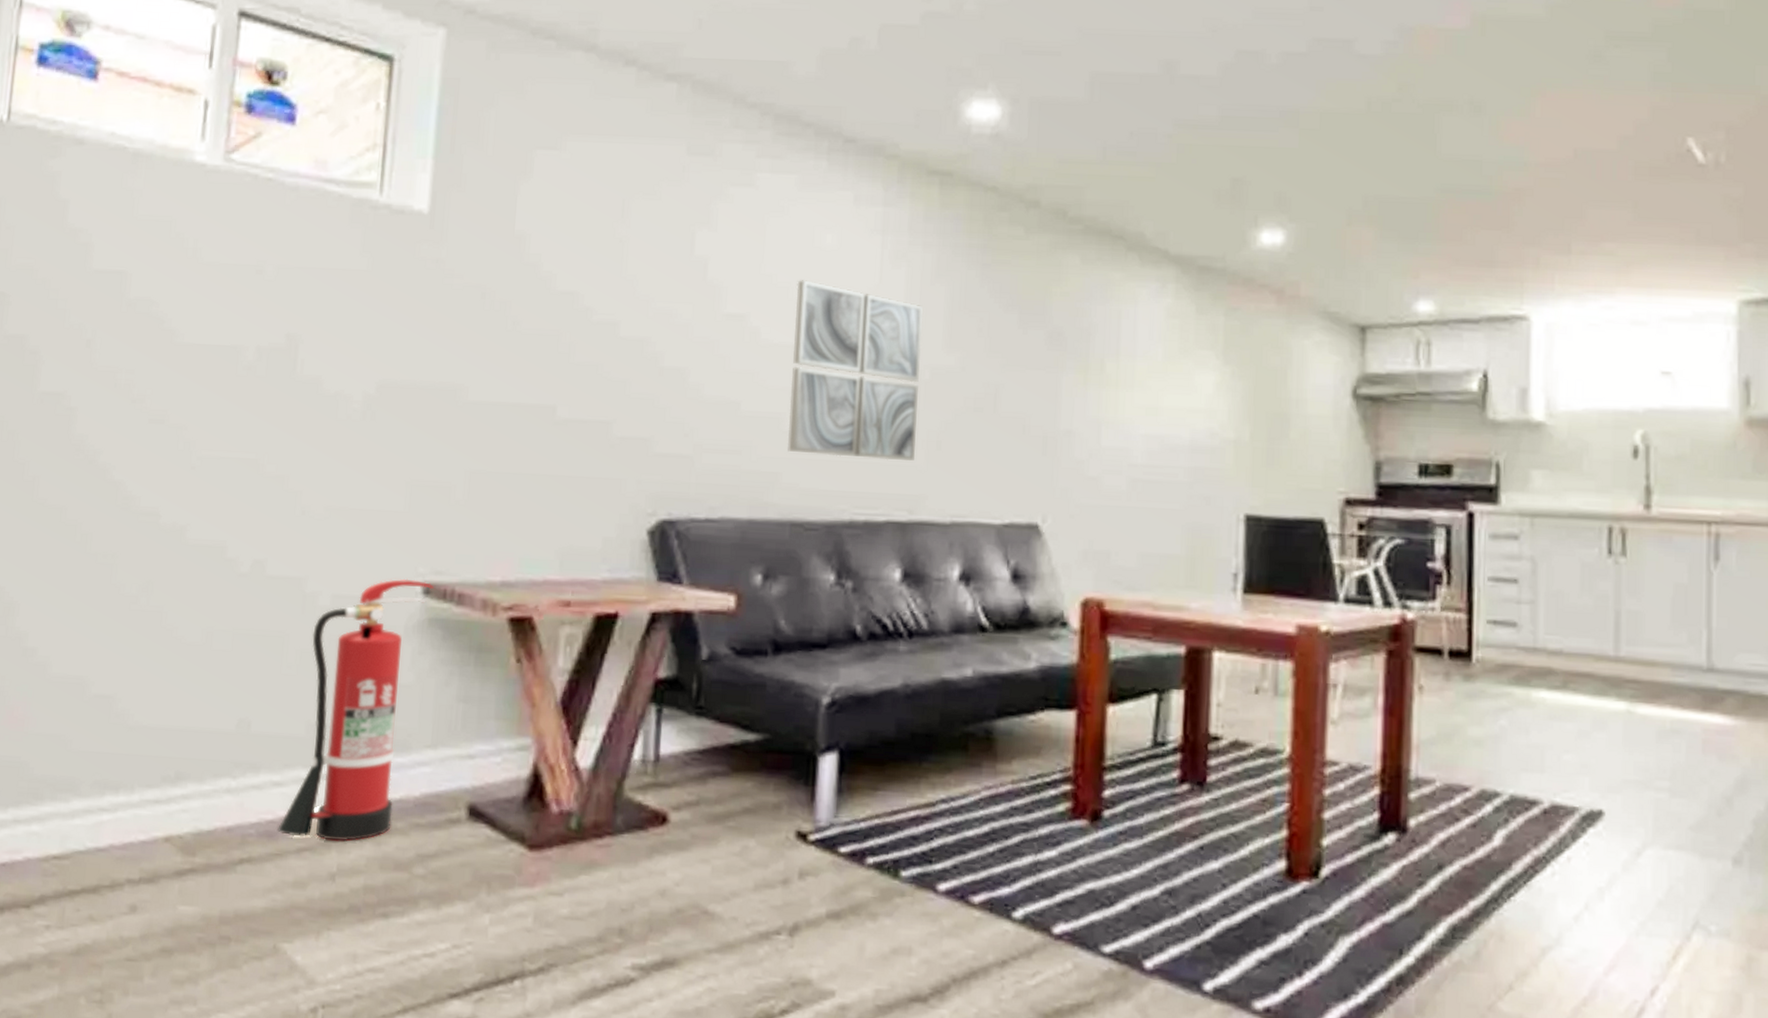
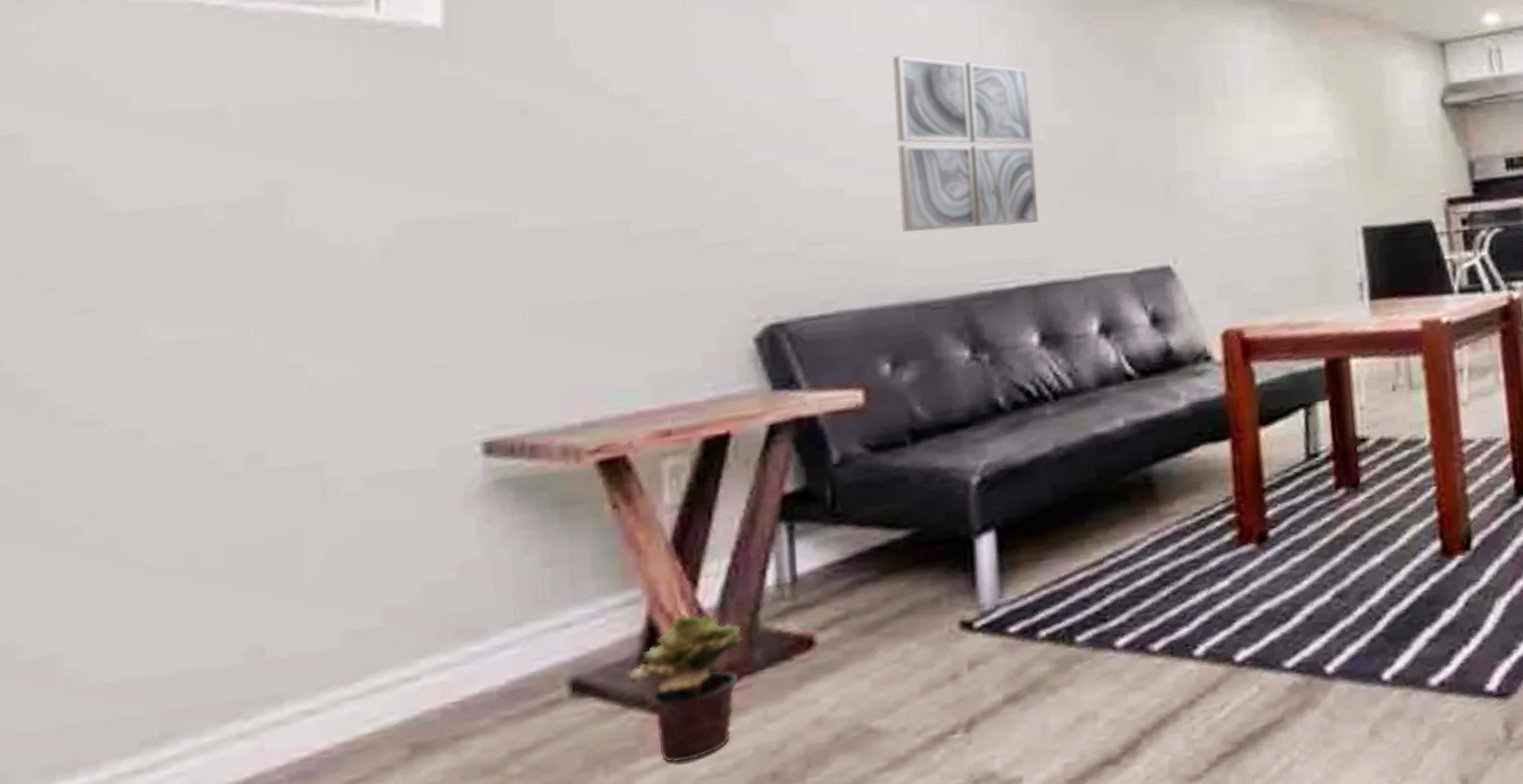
fire extinguisher: present [277,578,434,842] -> none [316,439,497,771]
potted plant: none [513,769,609,900] -> present [627,614,743,764]

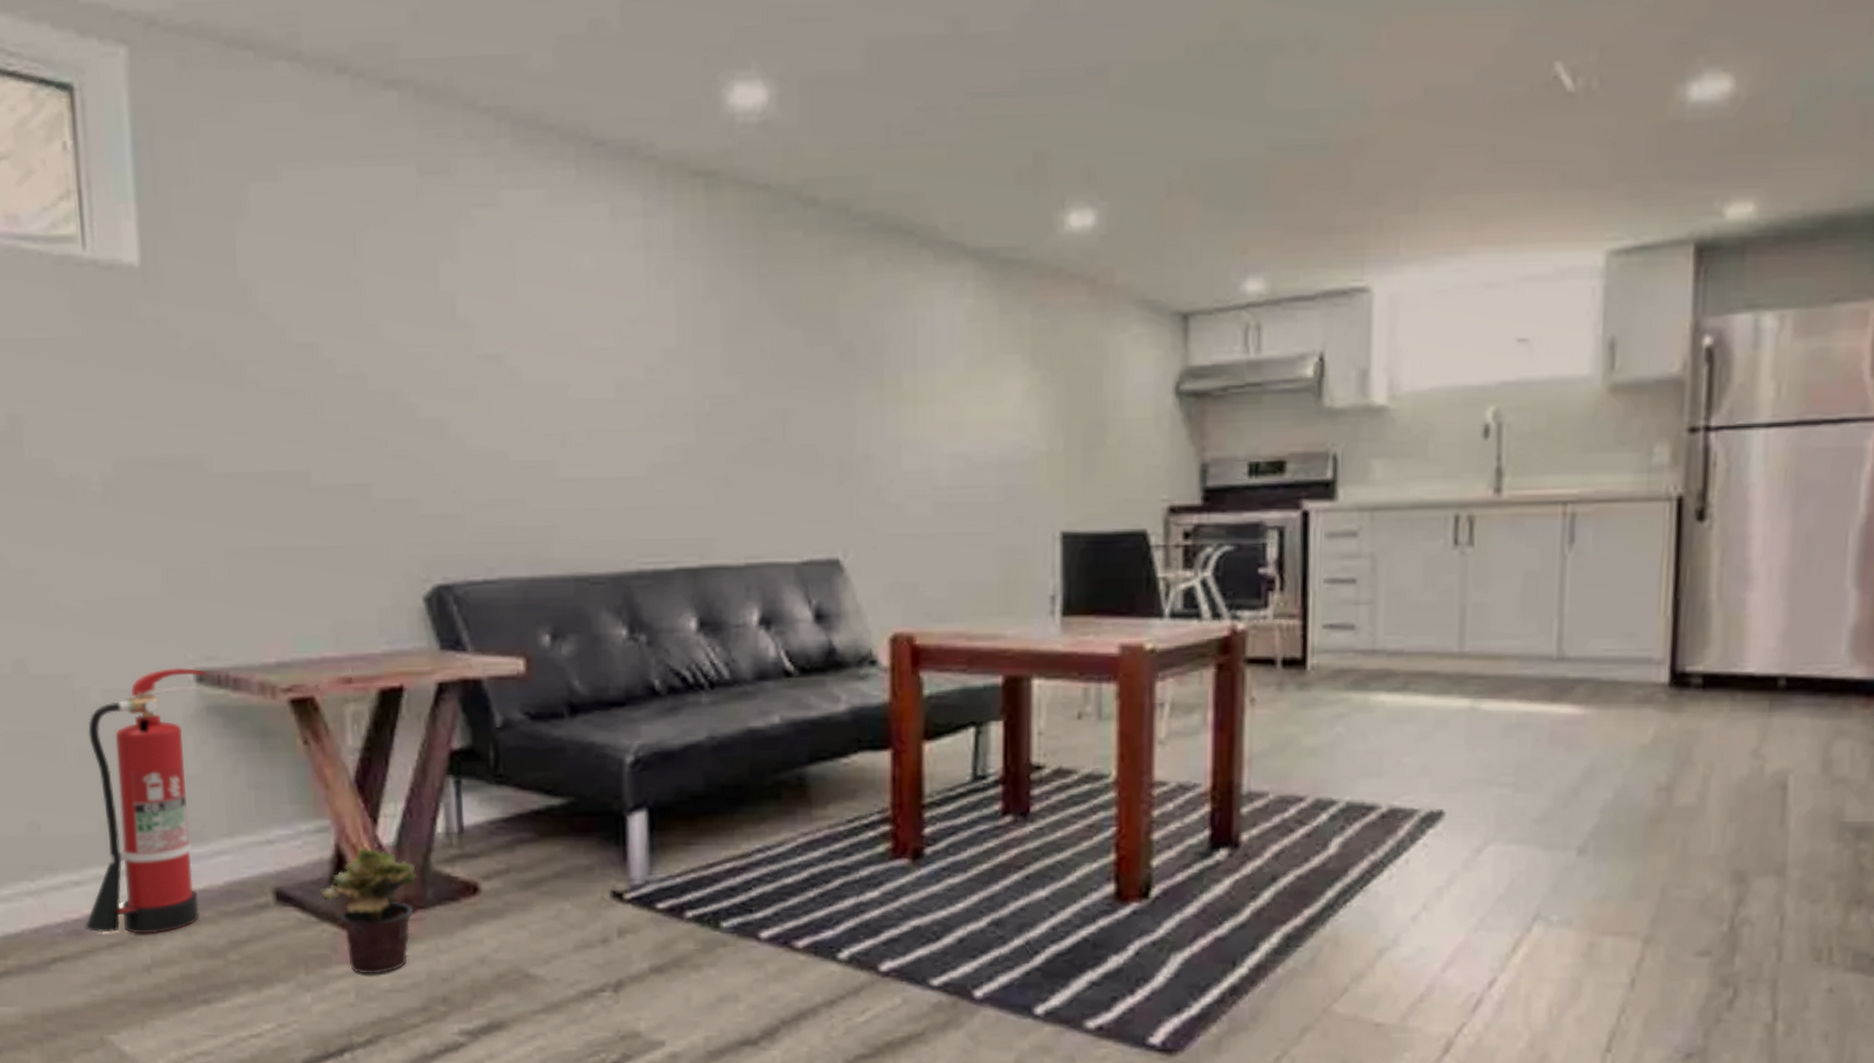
fire extinguisher: none [316,439,497,771] -> present [85,667,207,934]
wall art: present [892,54,1038,232] -> none [556,308,701,503]

